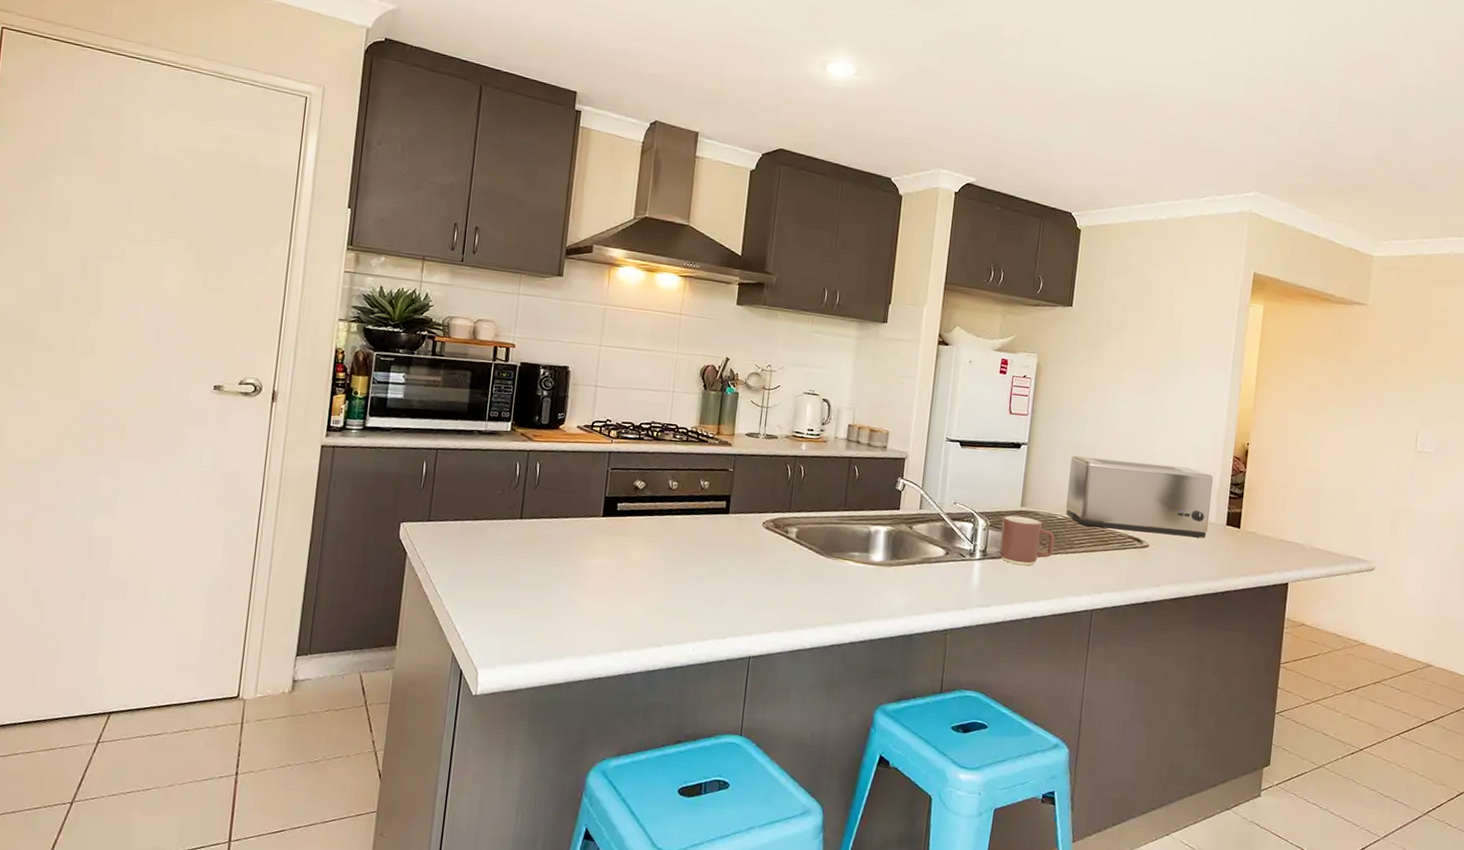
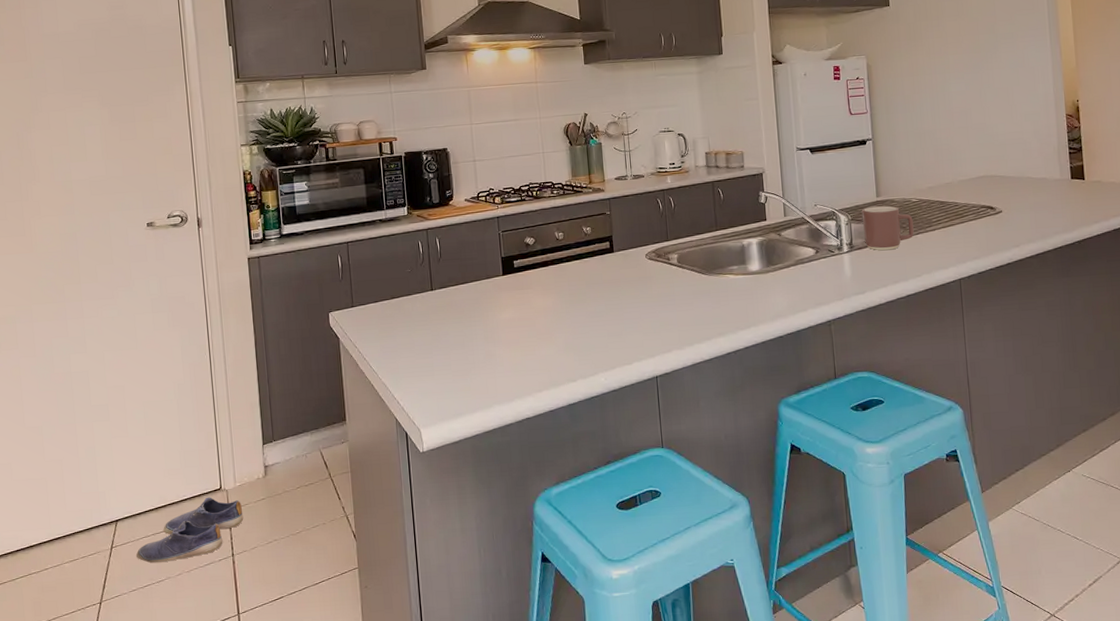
shoe: none [124,703,258,769] -> present [135,497,244,563]
toaster: present [1066,455,1214,538] -> none [915,132,1055,205]

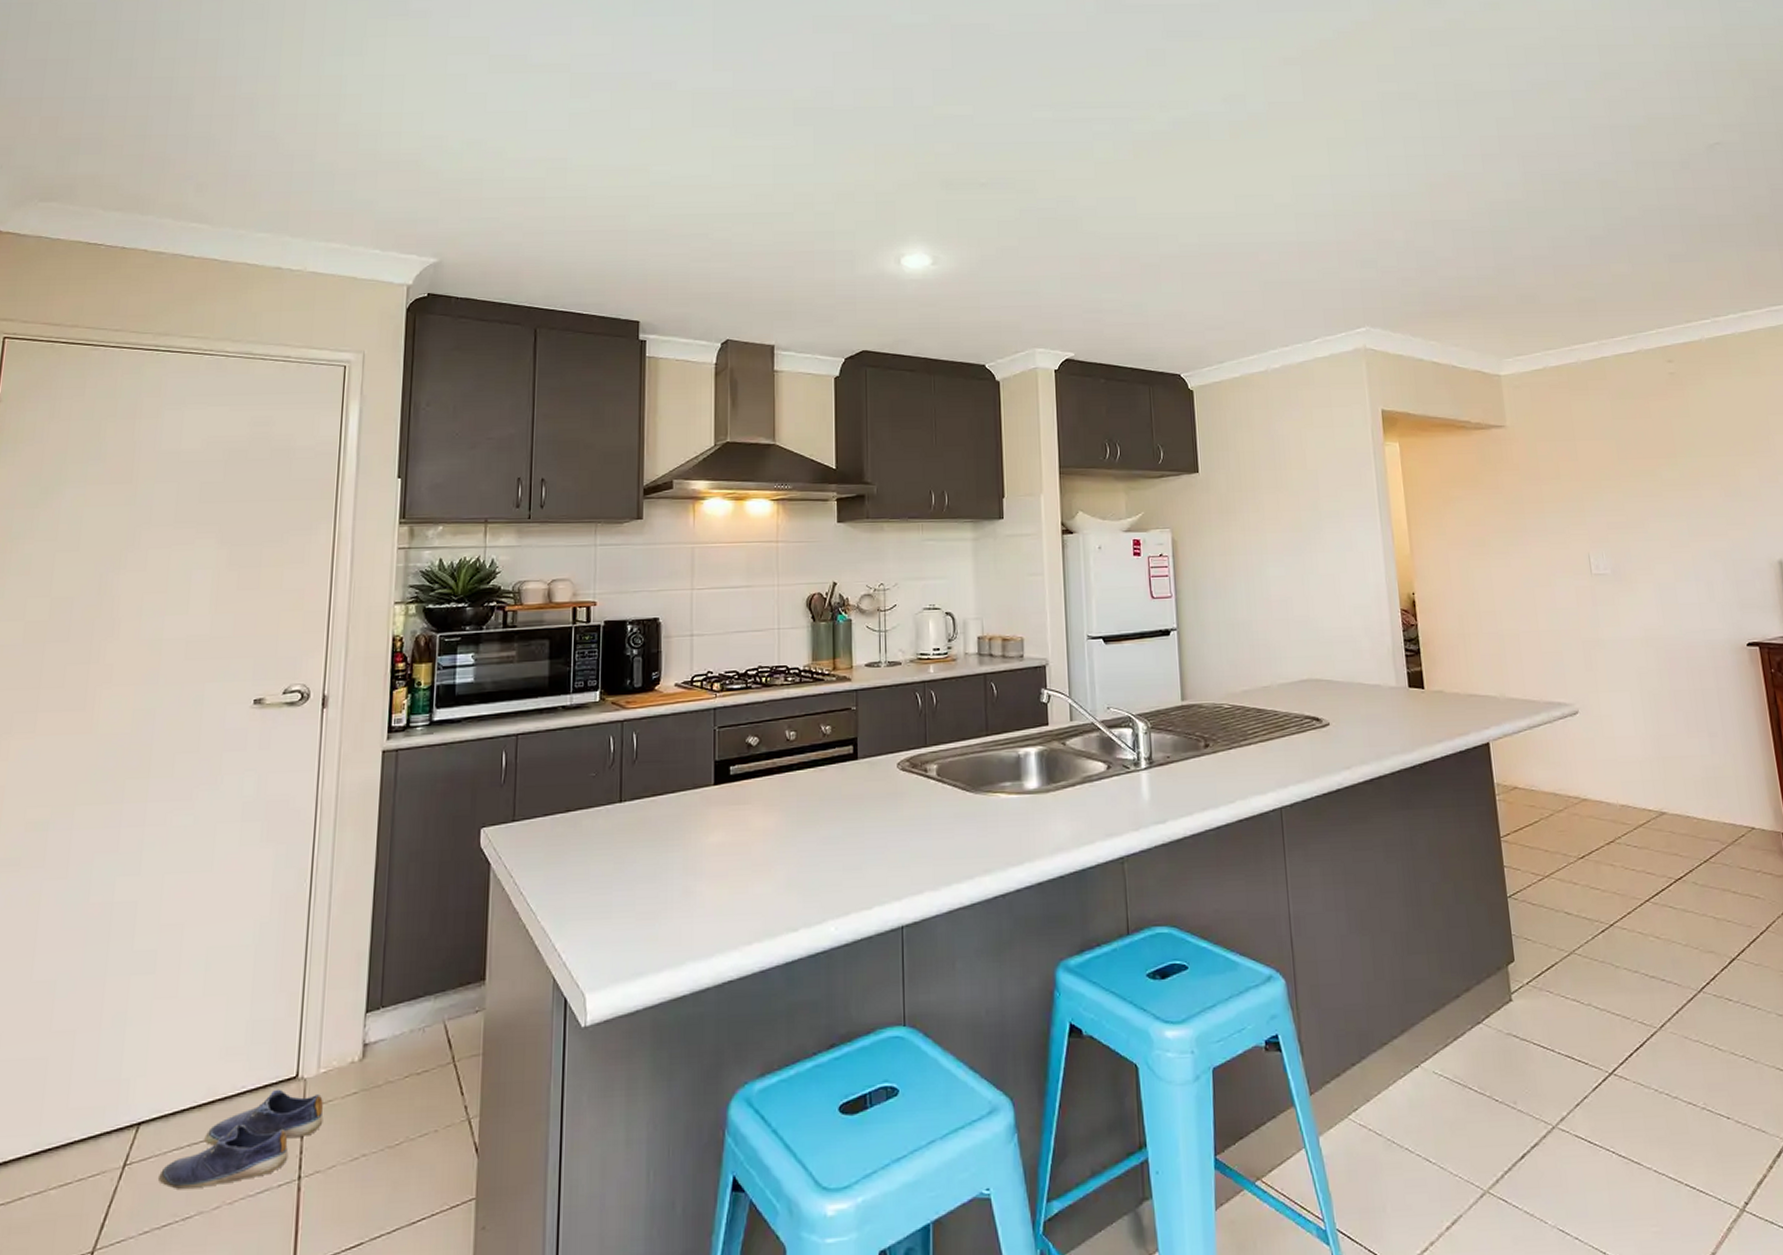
mug: present [861,205,914,251] -> none [1163,712,1226,769]

